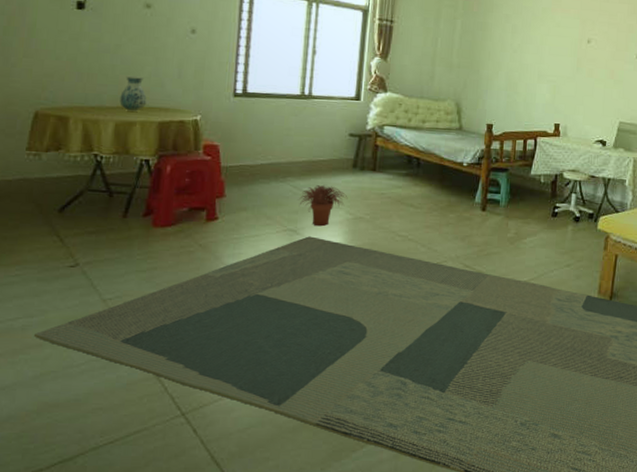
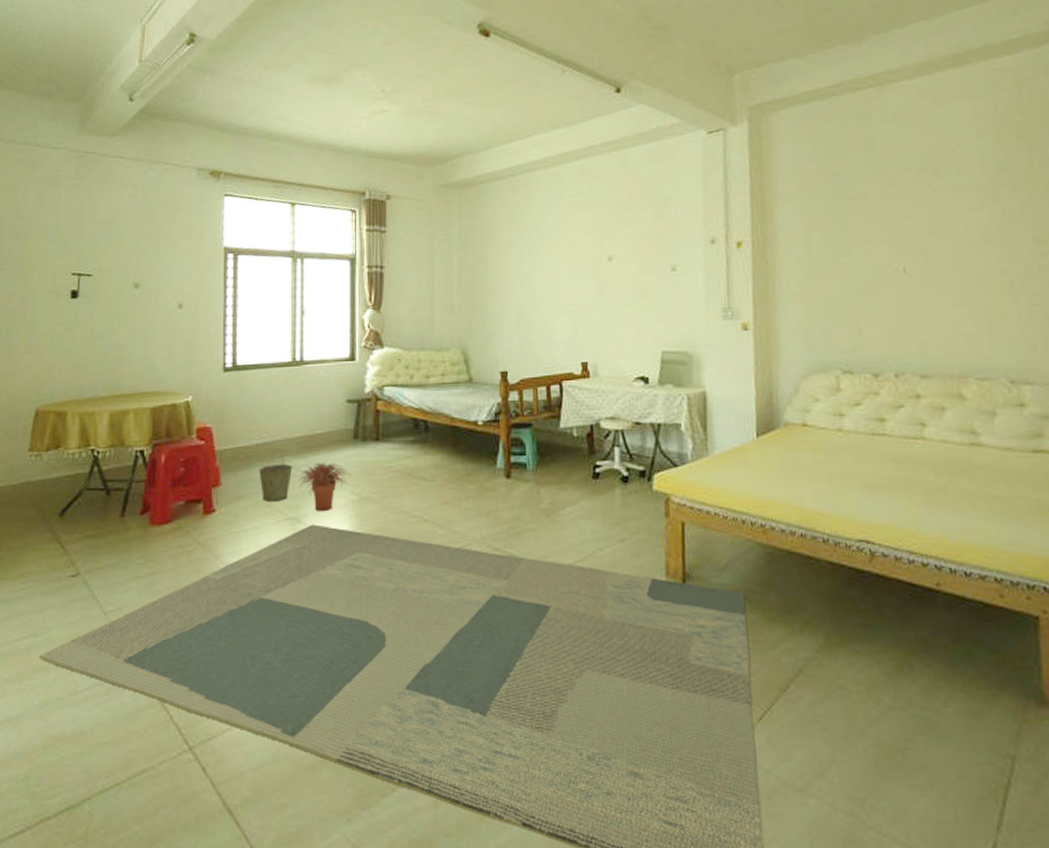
vase: present [120,75,147,112] -> none [113,360,139,399]
bucket: none [262,170,295,215] -> present [259,448,293,501]

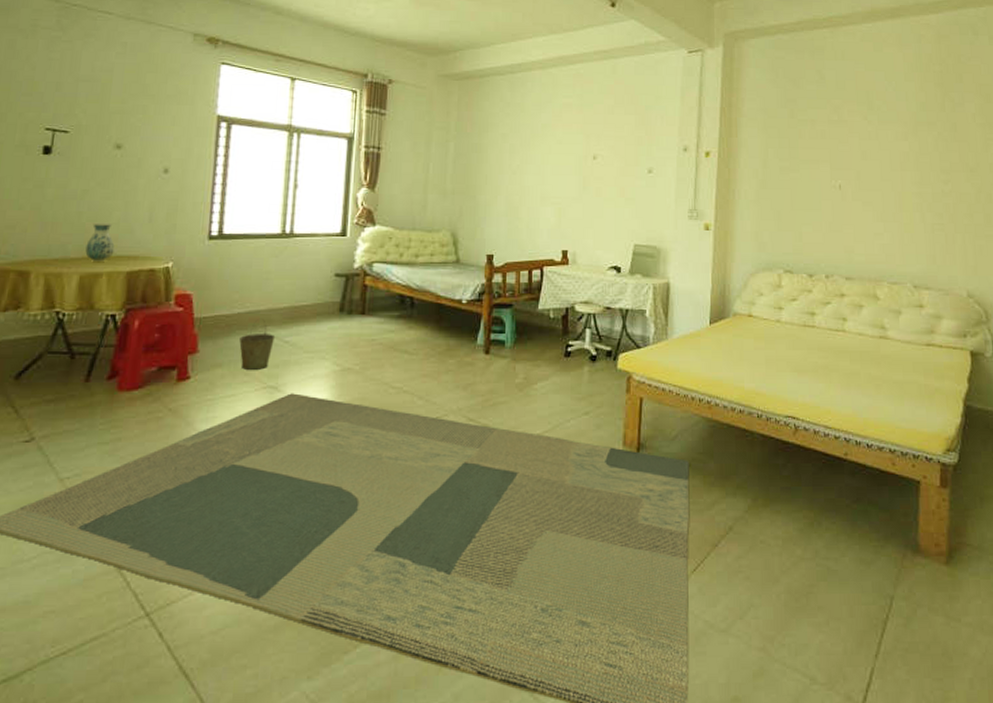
vase: none [113,360,139,399] -> present [85,222,115,262]
potted plant: present [297,461,351,511] -> none [279,333,335,380]

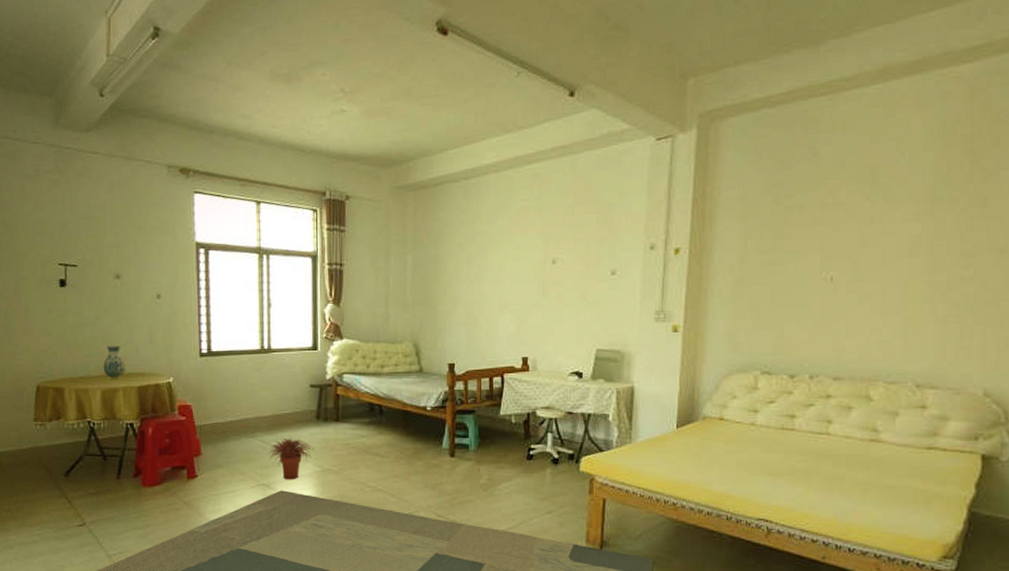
bucket: present [239,318,276,370] -> none [234,425,264,470]
potted plant: none [279,333,335,380] -> present [268,438,315,479]

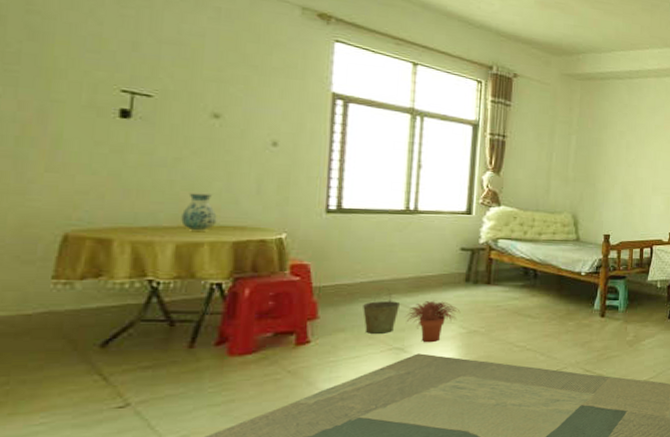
bucket: none [234,425,264,470] -> present [363,287,401,334]

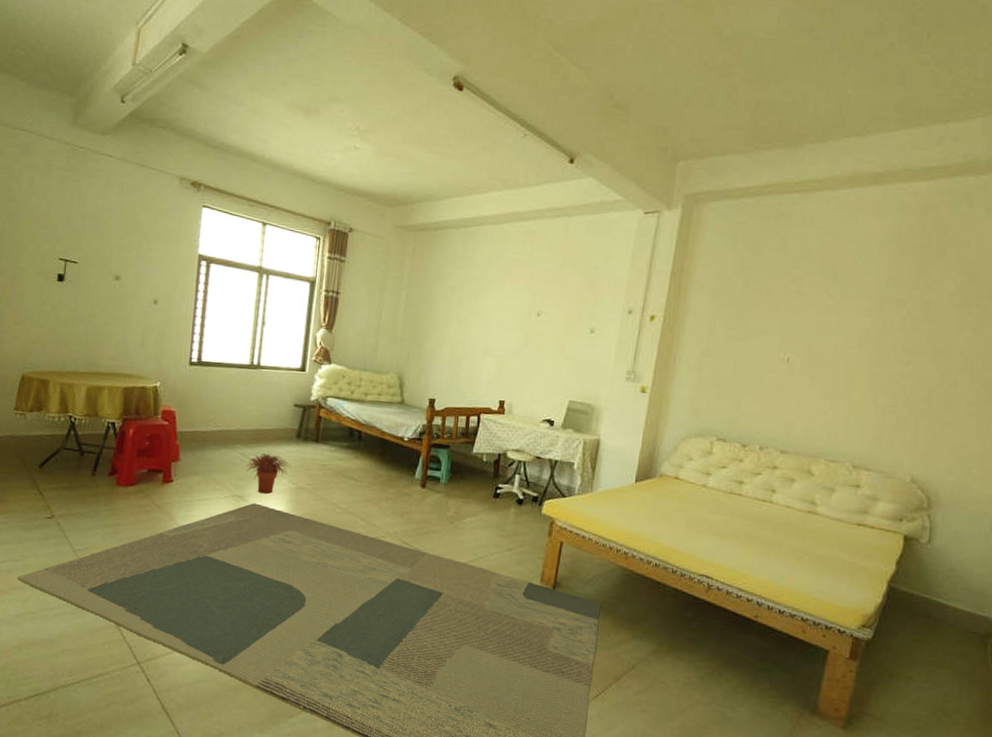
vase: present [181,192,217,231] -> none [91,343,114,377]
bucket: present [363,287,401,334] -> none [213,437,243,481]

